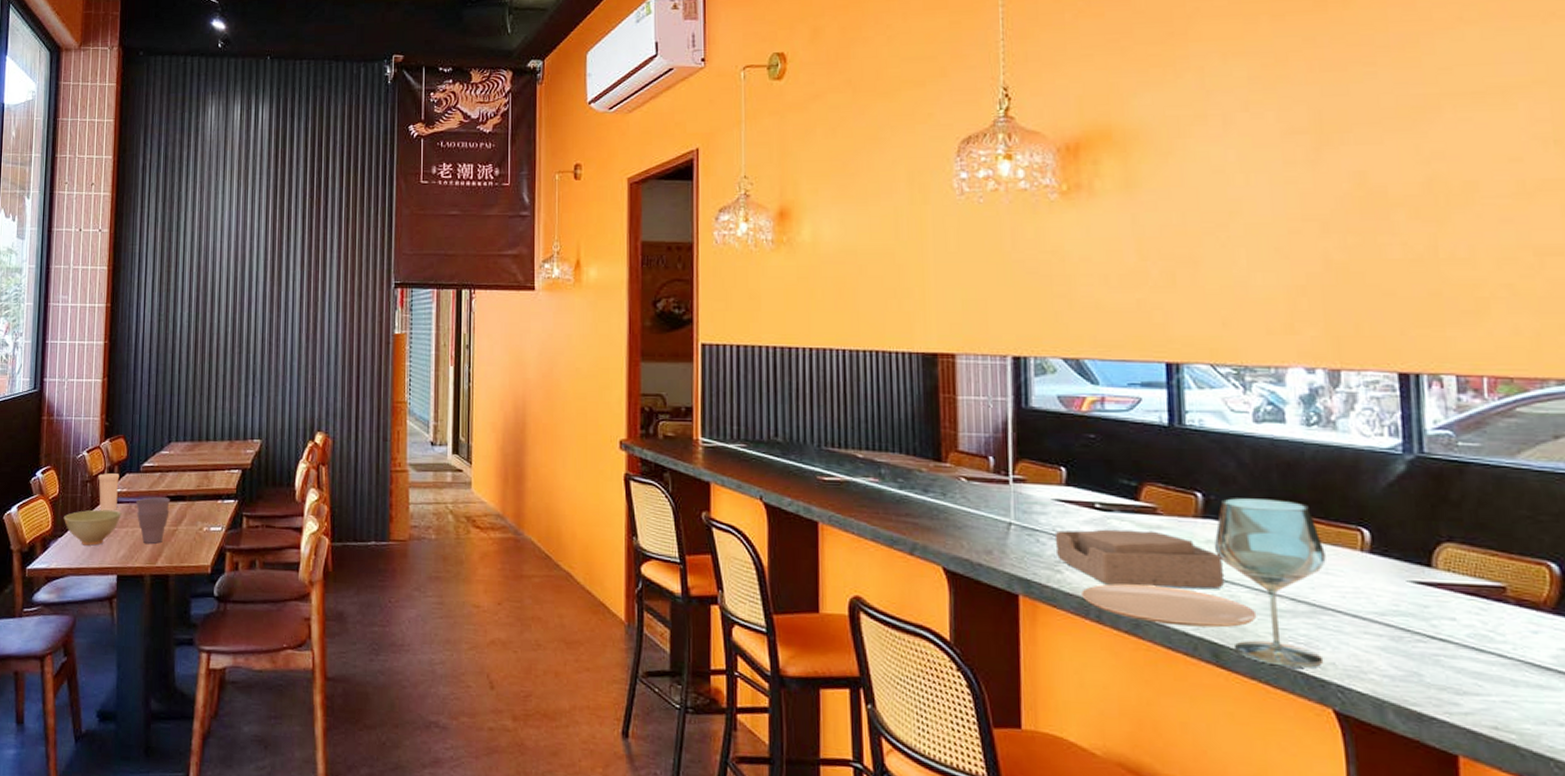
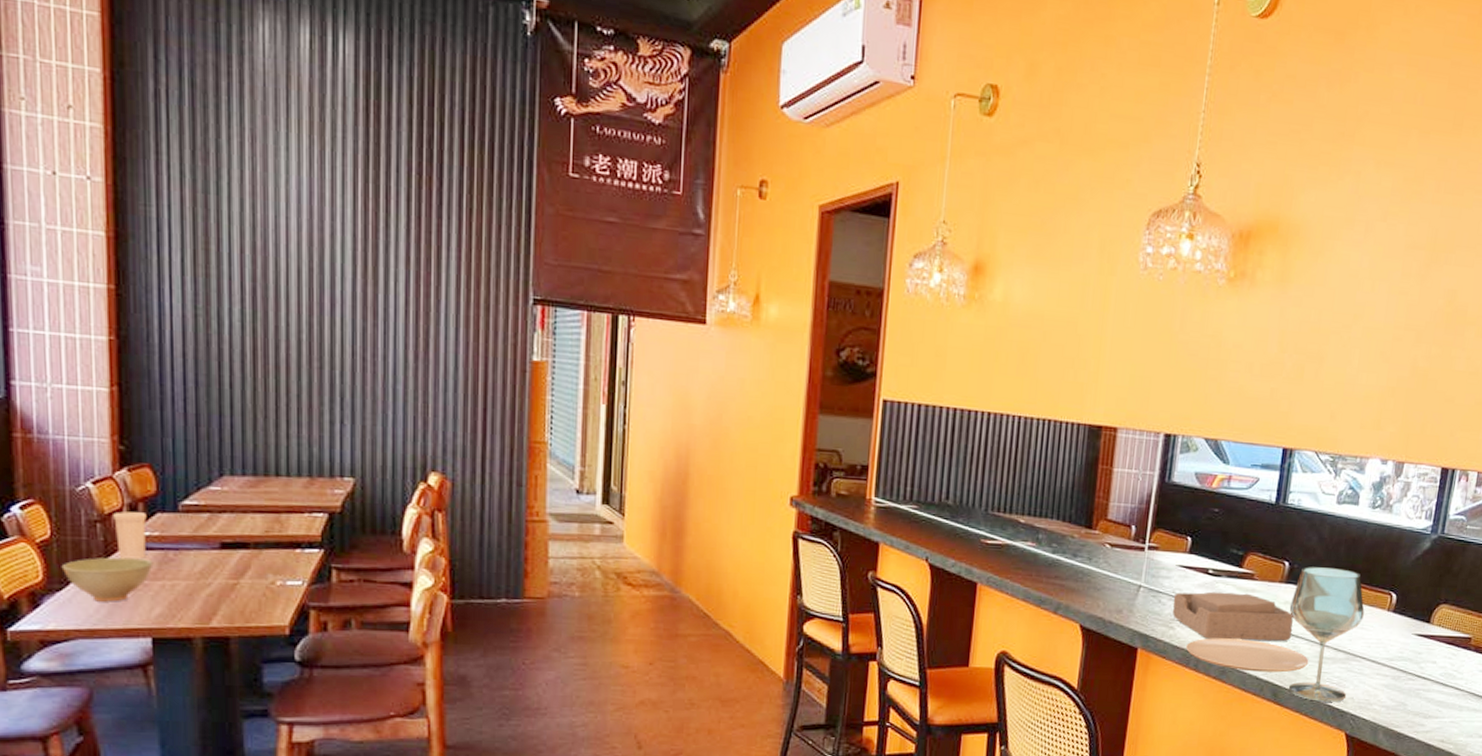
cup: present [136,497,170,544] -> none [175,543,226,600]

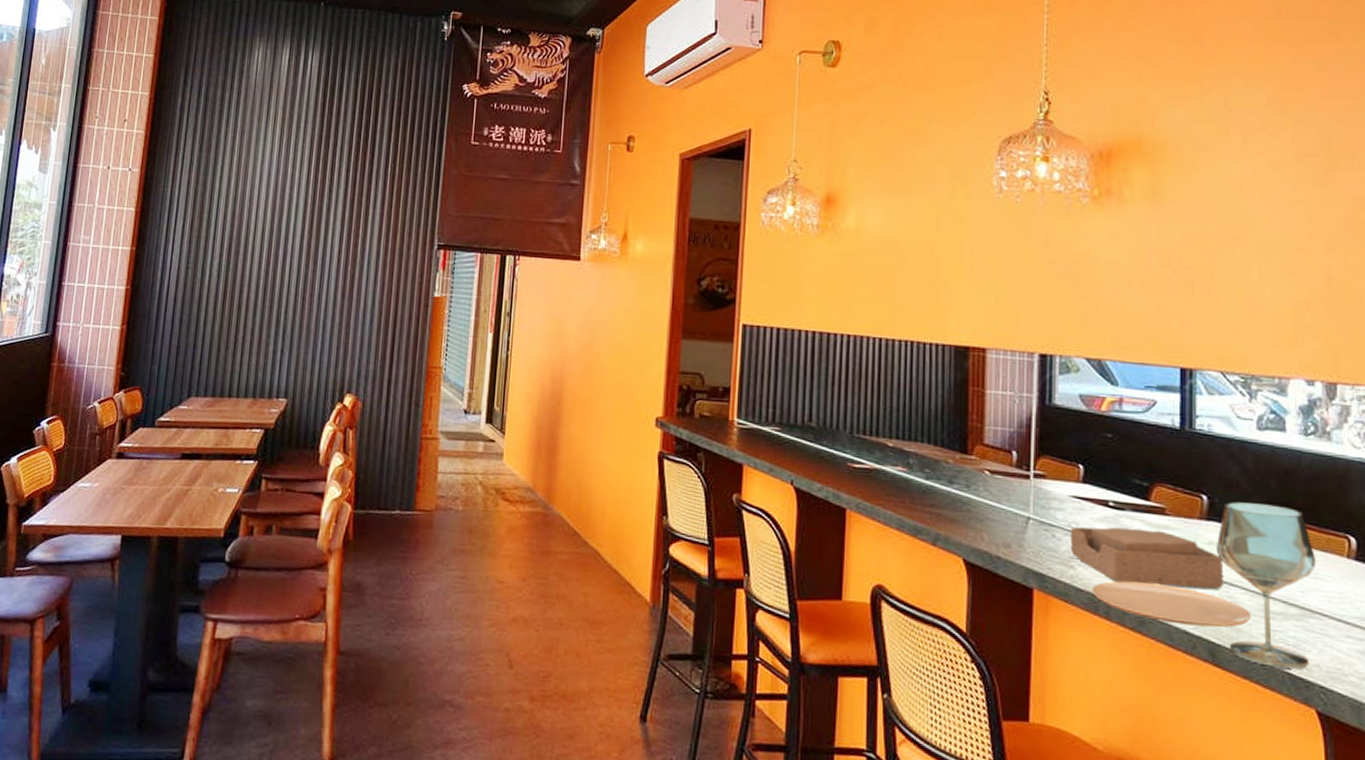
bowl: present [61,557,154,602] -> none [67,464,132,503]
cup: present [113,511,147,560] -> none [108,426,132,467]

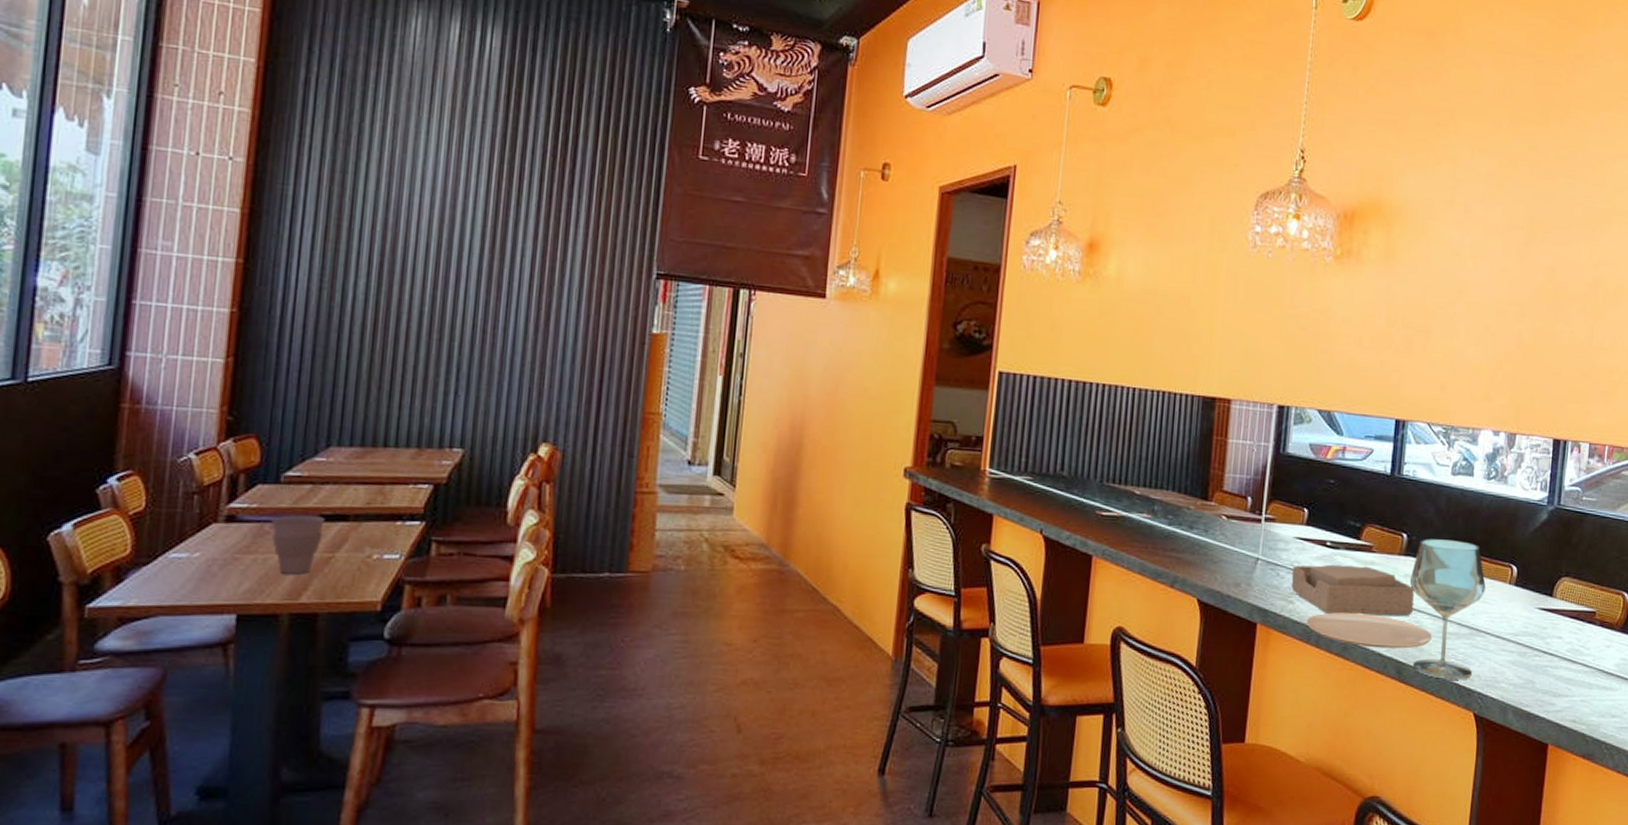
cup: none [148,454,185,504] -> present [272,515,325,574]

